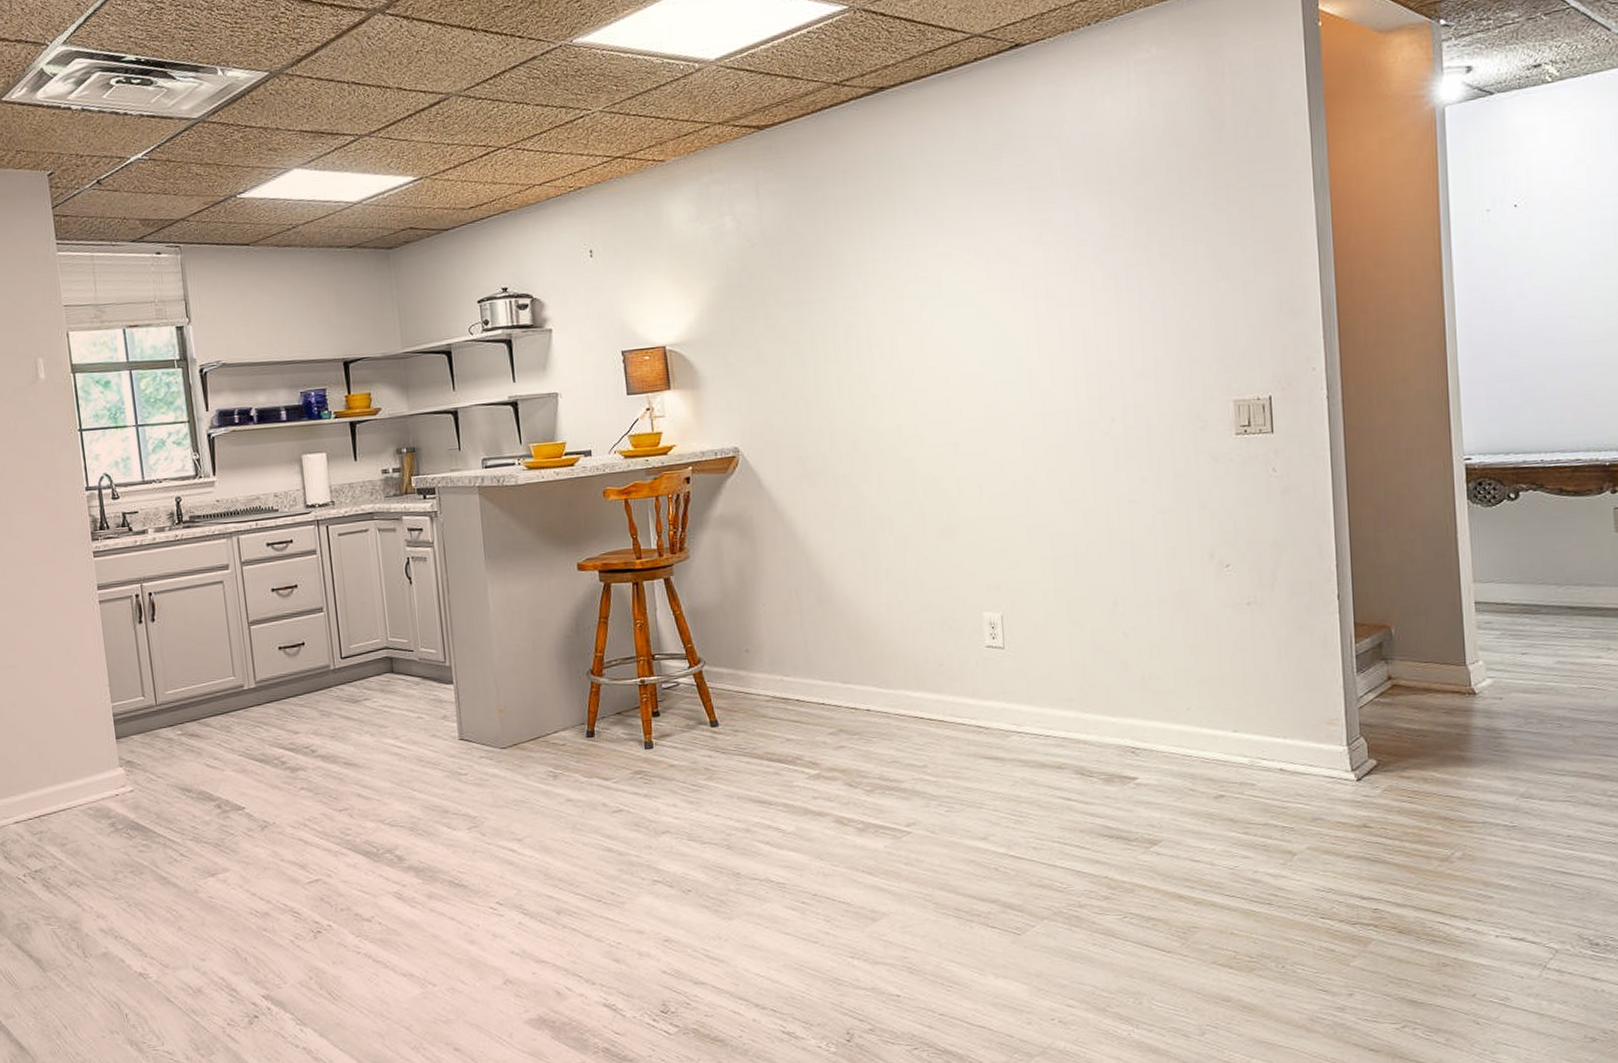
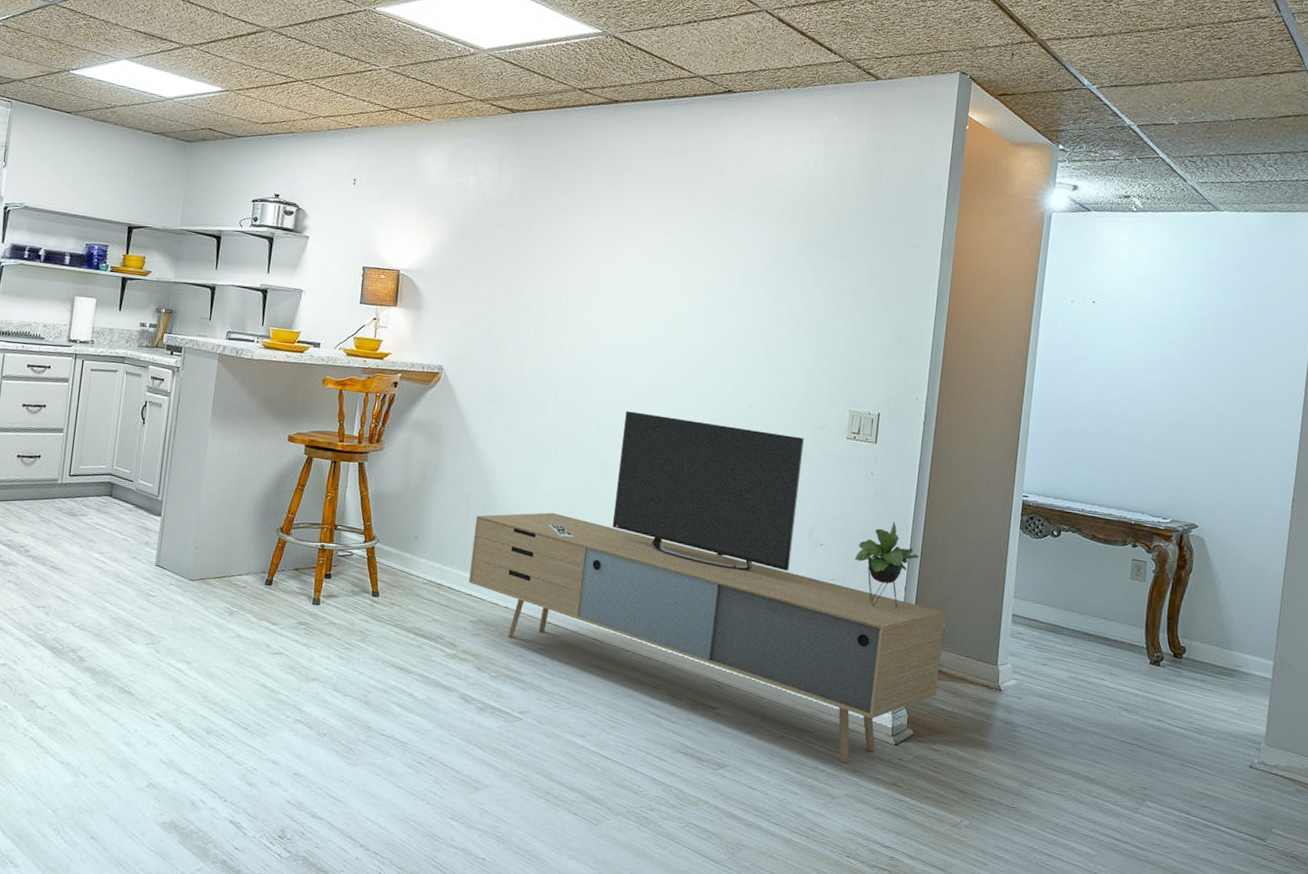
media console: none [812,443,1398,812] -> present [468,411,946,763]

